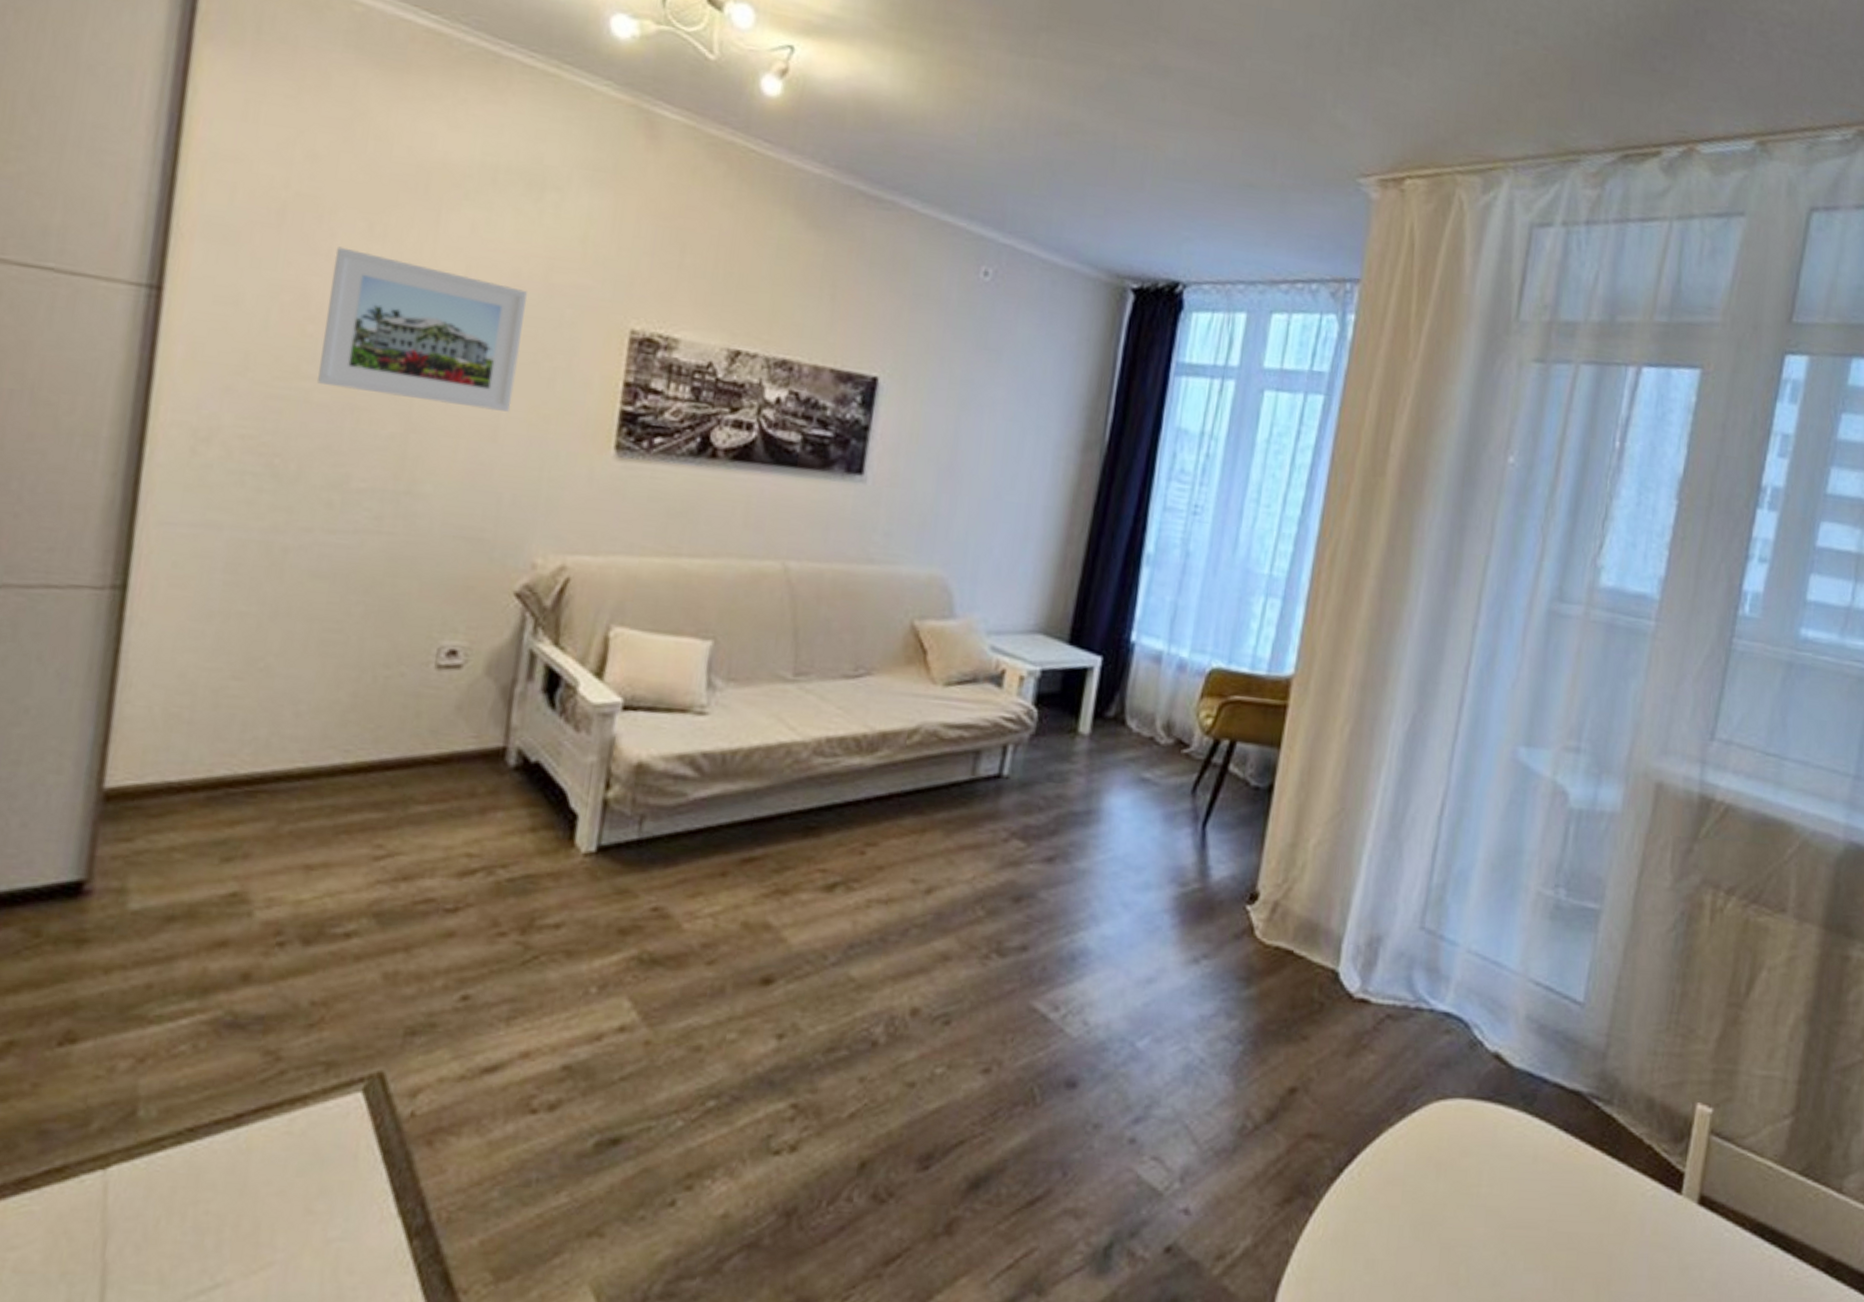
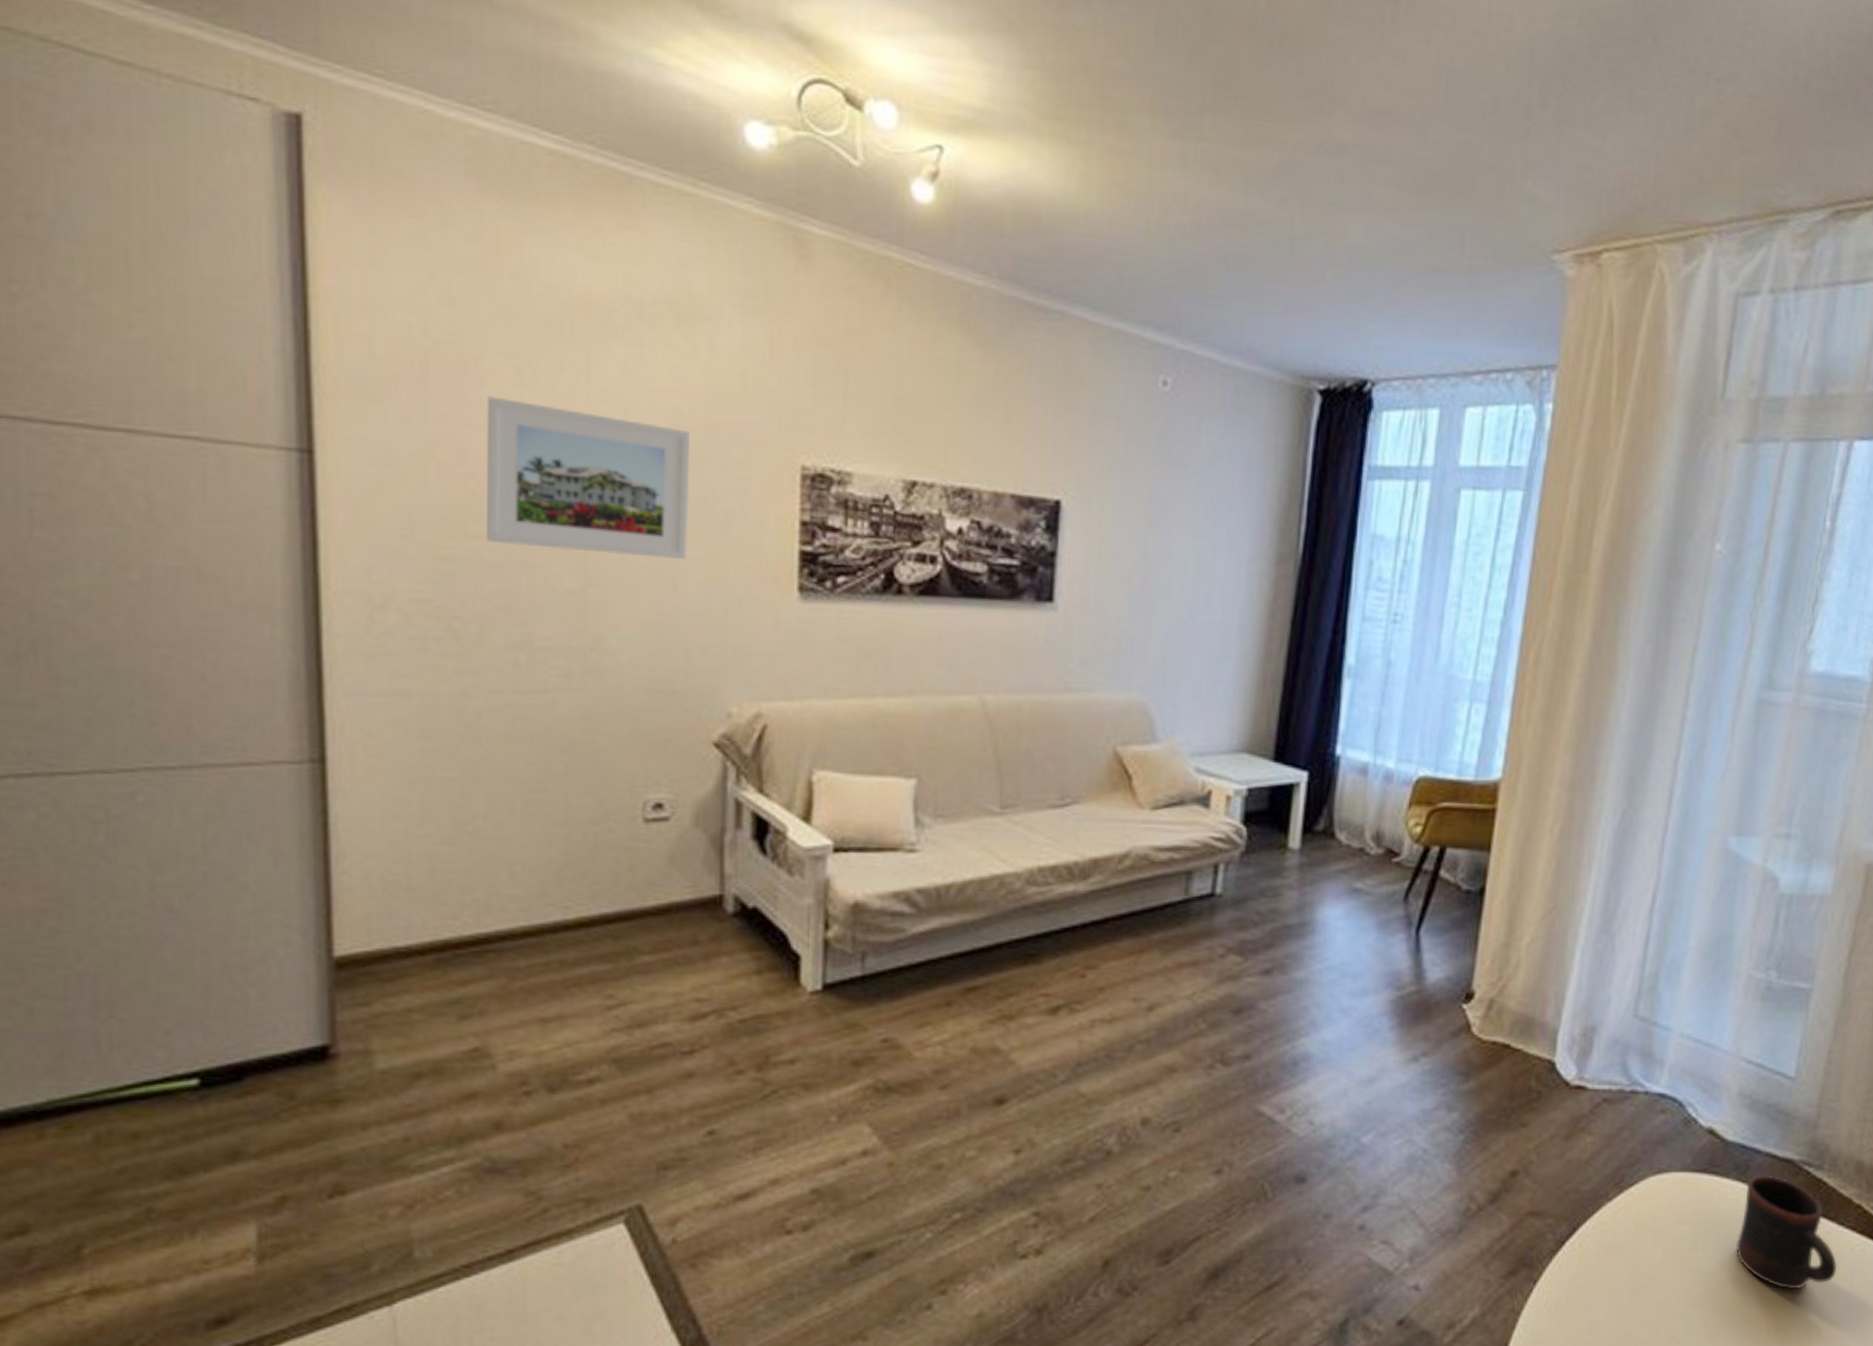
mug: none [1521,1106,1628,1237] -> present [1735,1175,1838,1290]

